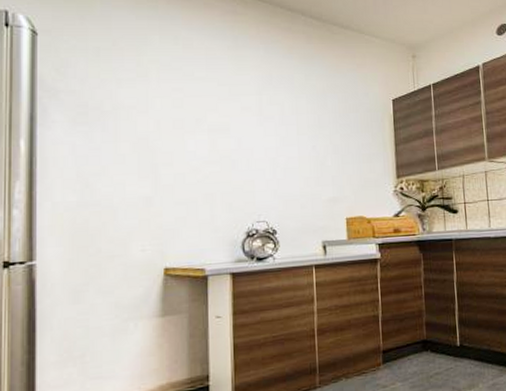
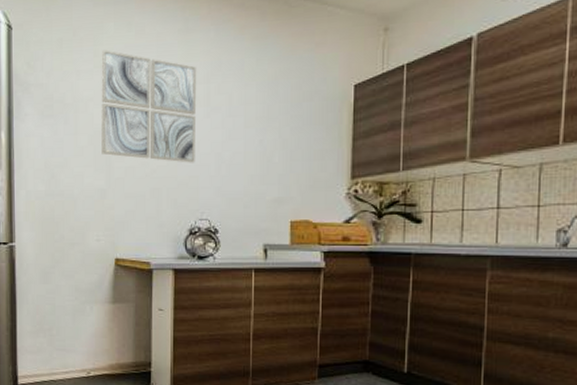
wall art: none [145,60,250,168] -> present [101,50,197,163]

